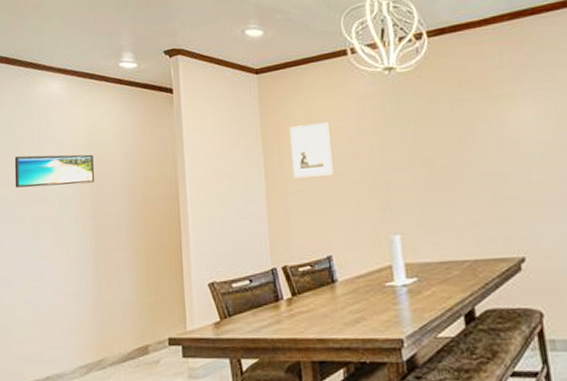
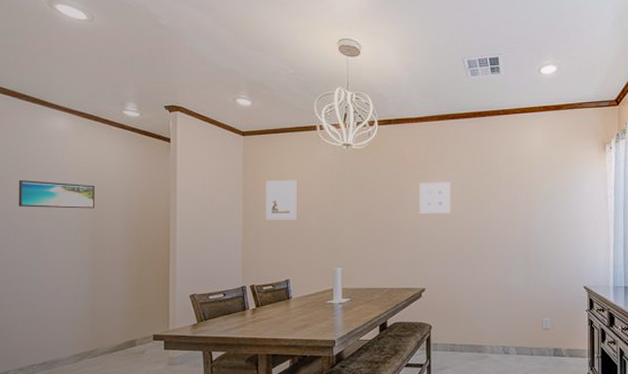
wall art: none [495,101,548,150] -> present [419,182,451,214]

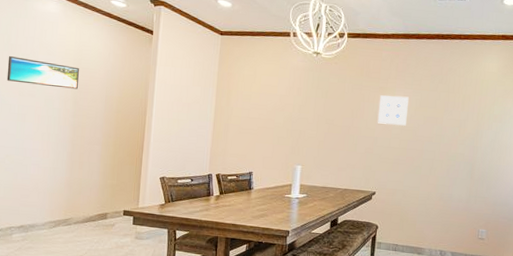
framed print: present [266,180,297,220] -> none [236,79,267,118]

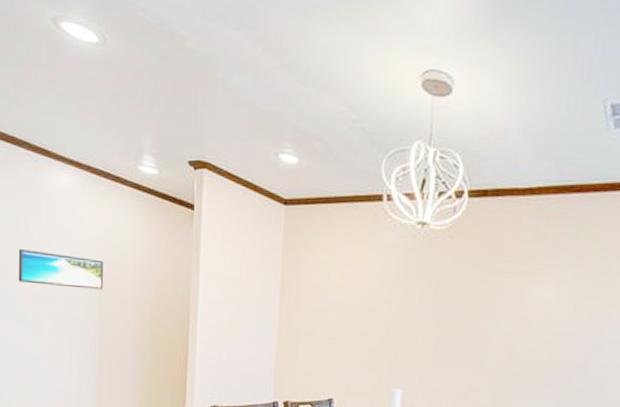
wall art: present [377,95,409,126] -> none [515,282,565,328]

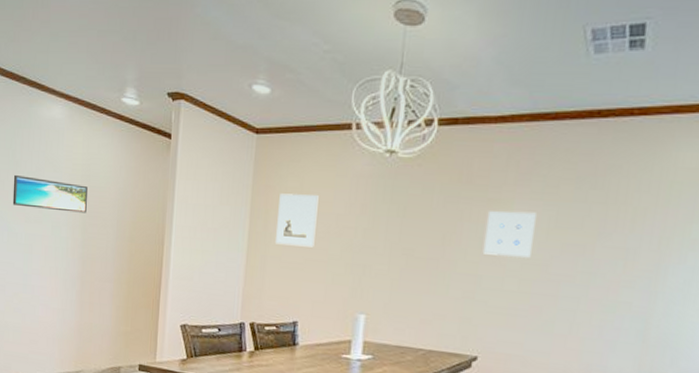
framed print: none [308,266,351,322] -> present [276,193,319,247]
wall art: none [515,282,565,328] -> present [482,211,536,258]

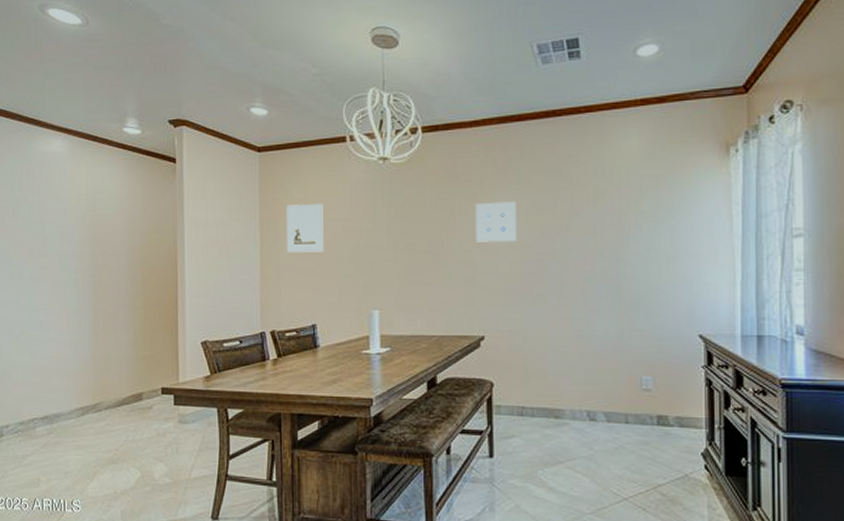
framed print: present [12,174,88,213] -> none [14,210,94,243]

